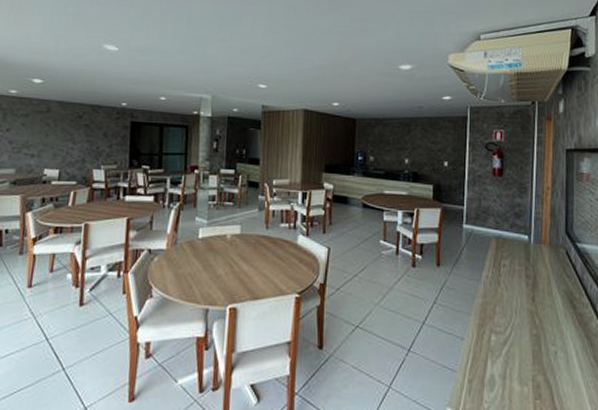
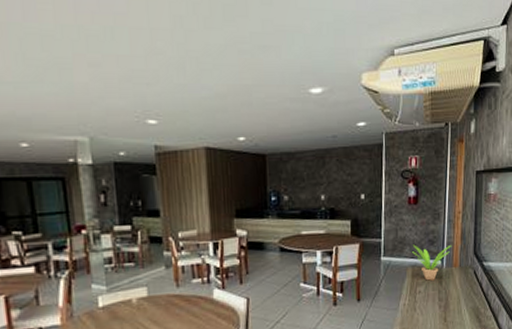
potted plant: none [496,215,539,255] -> present [412,244,451,281]

